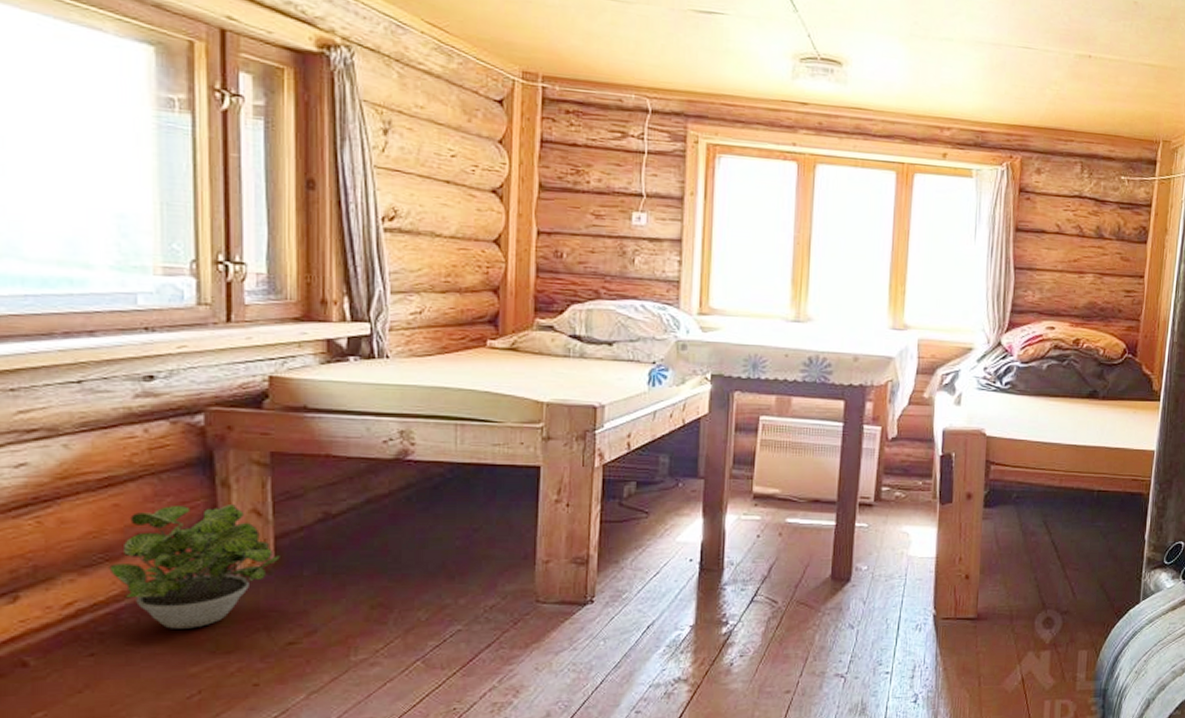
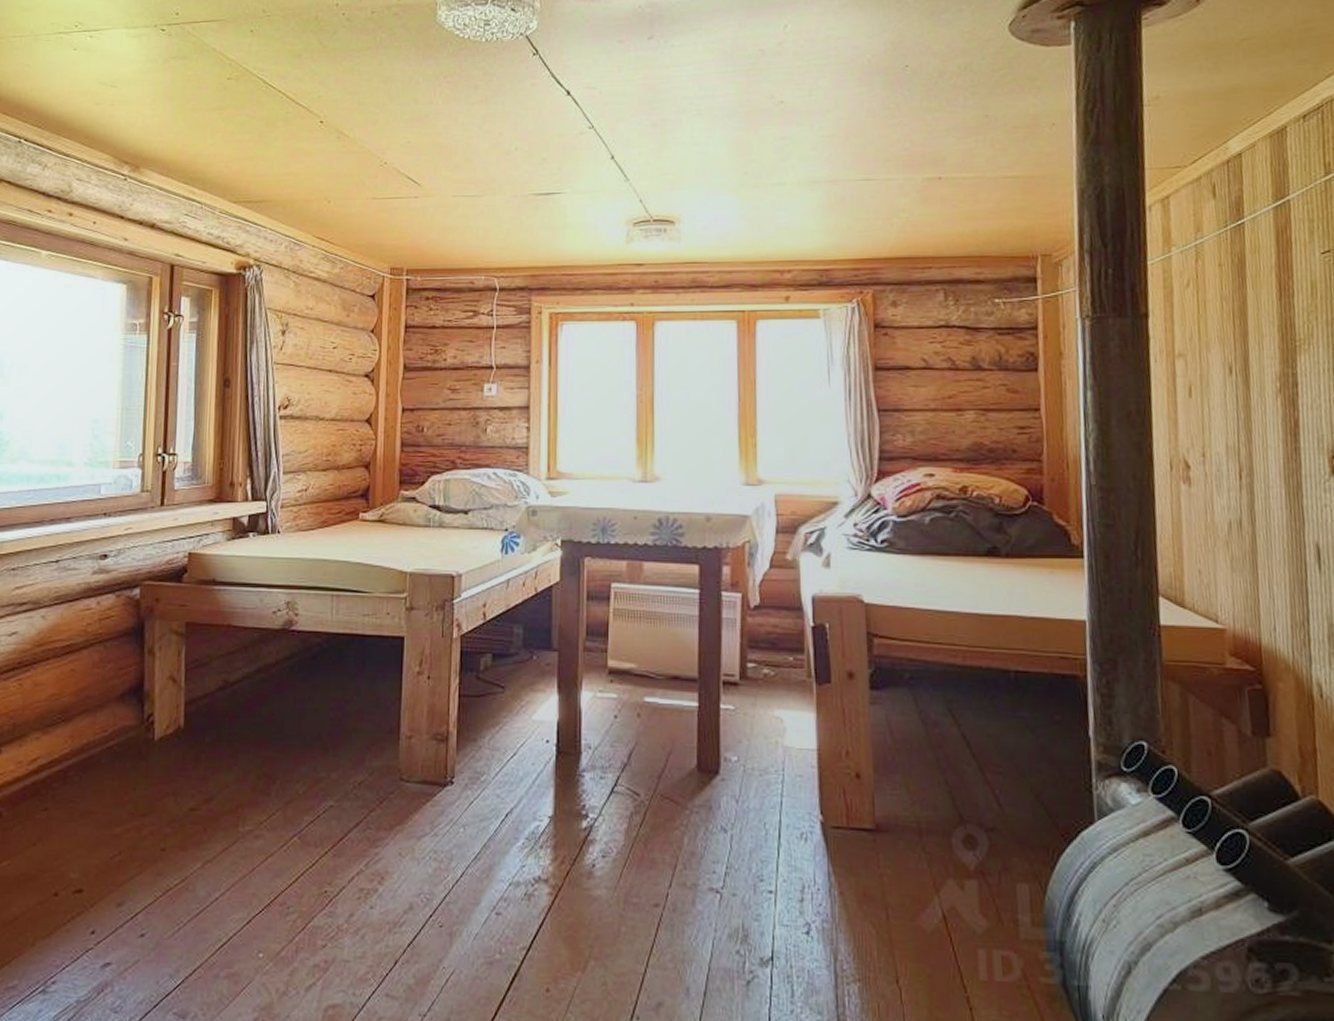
potted plant: present [109,504,280,629] -> none [63,670,188,789]

